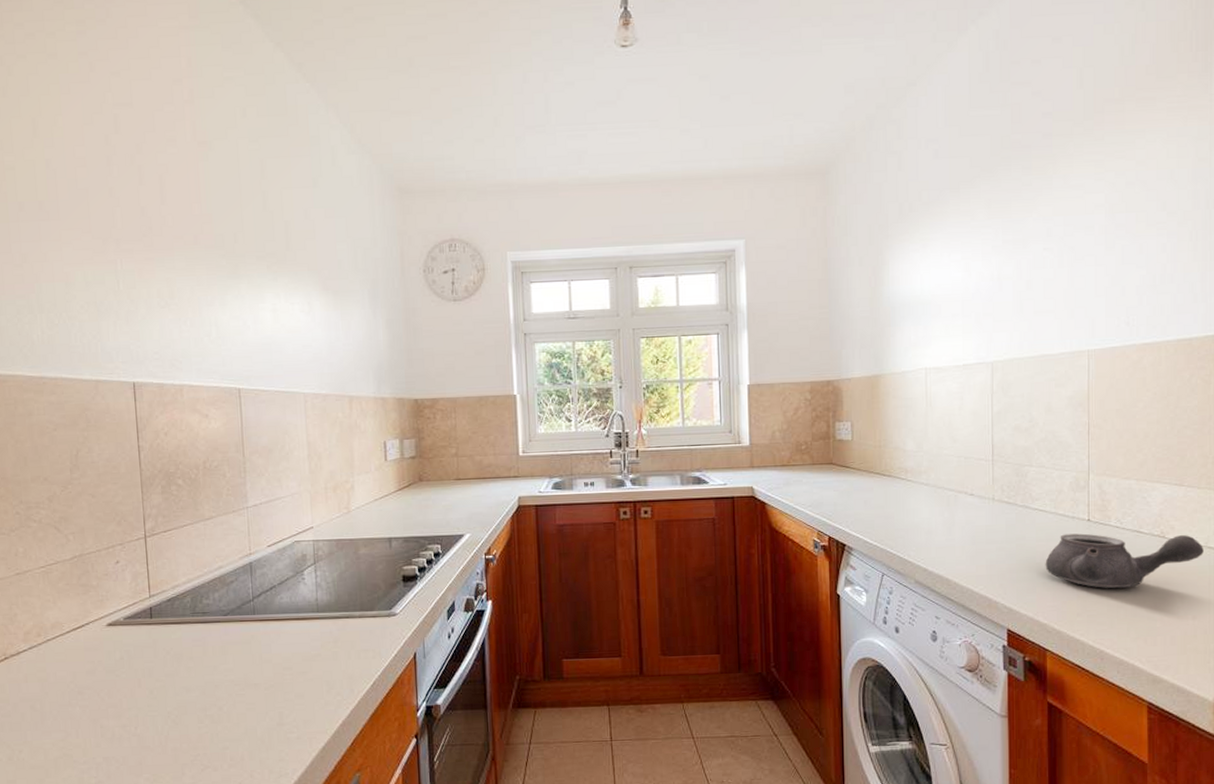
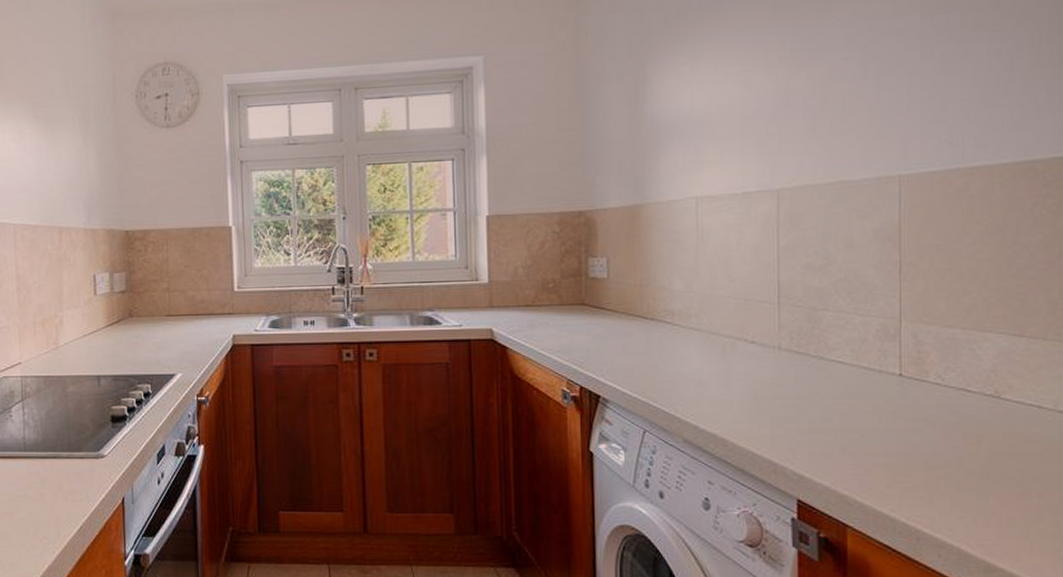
teapot: present [1045,533,1204,588] -> none [845,390,1052,456]

